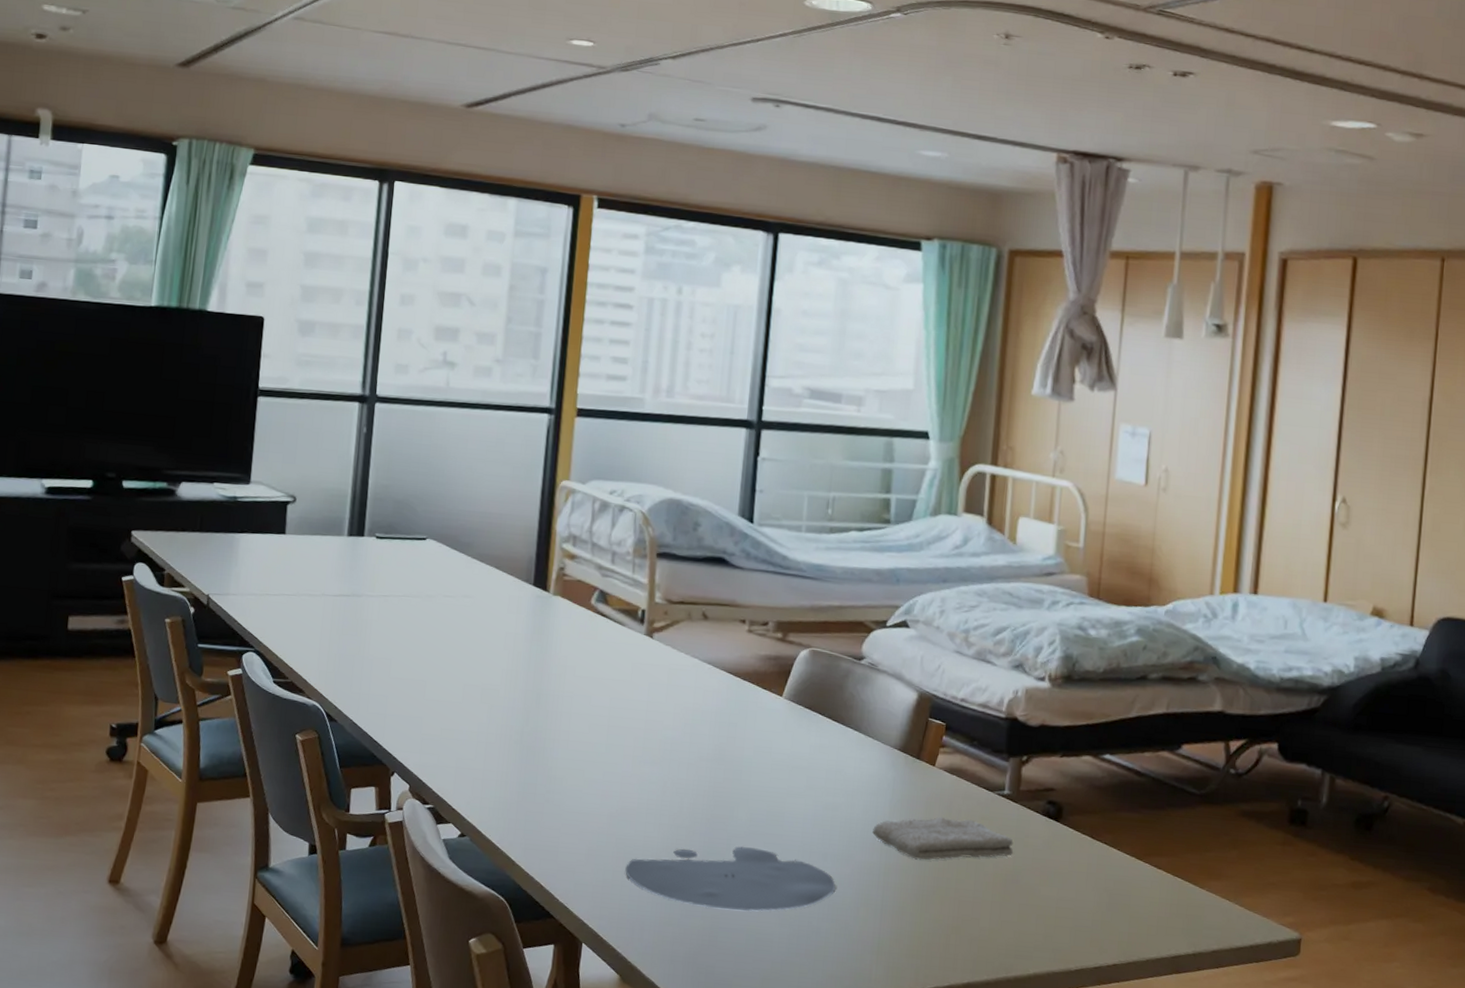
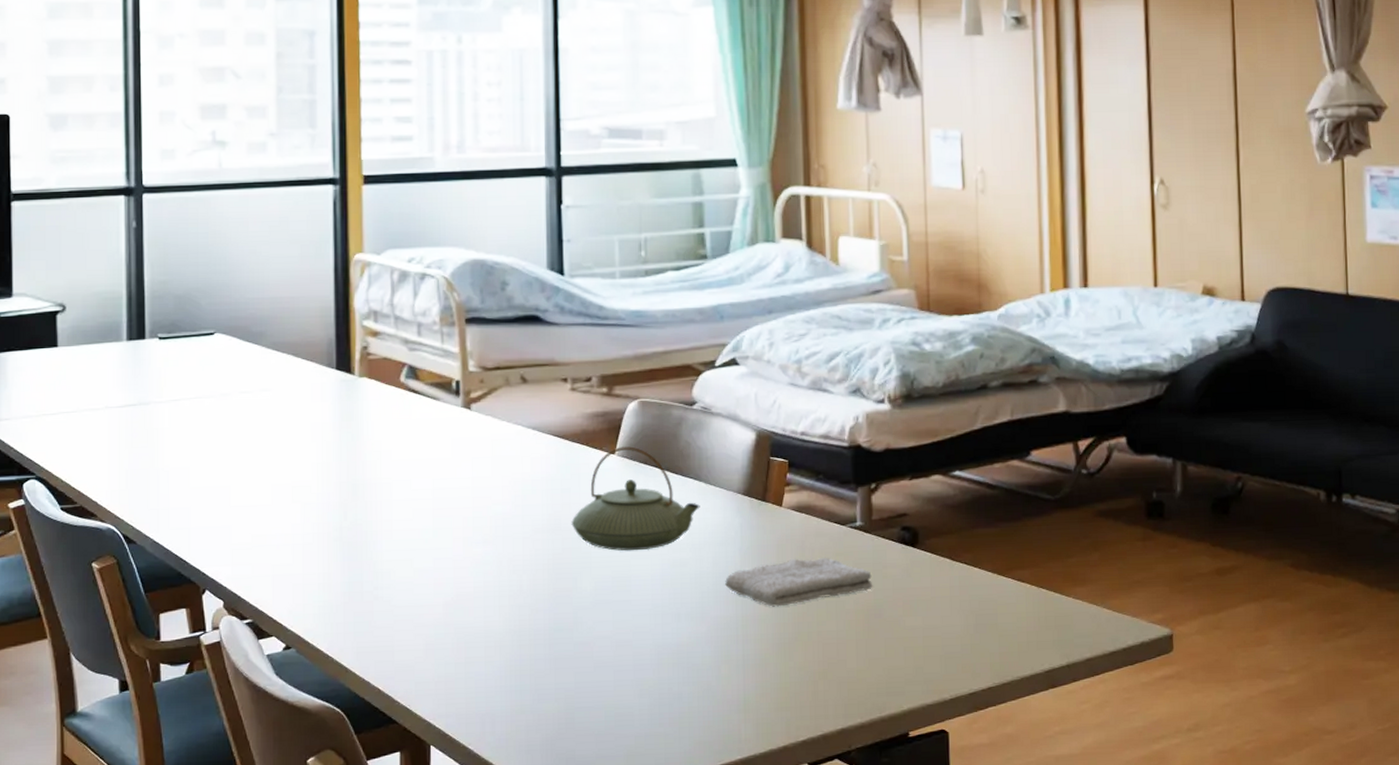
plate: present [625,847,835,911] -> none [468,618,693,689]
teapot: none [734,690,857,790] -> present [571,445,700,551]

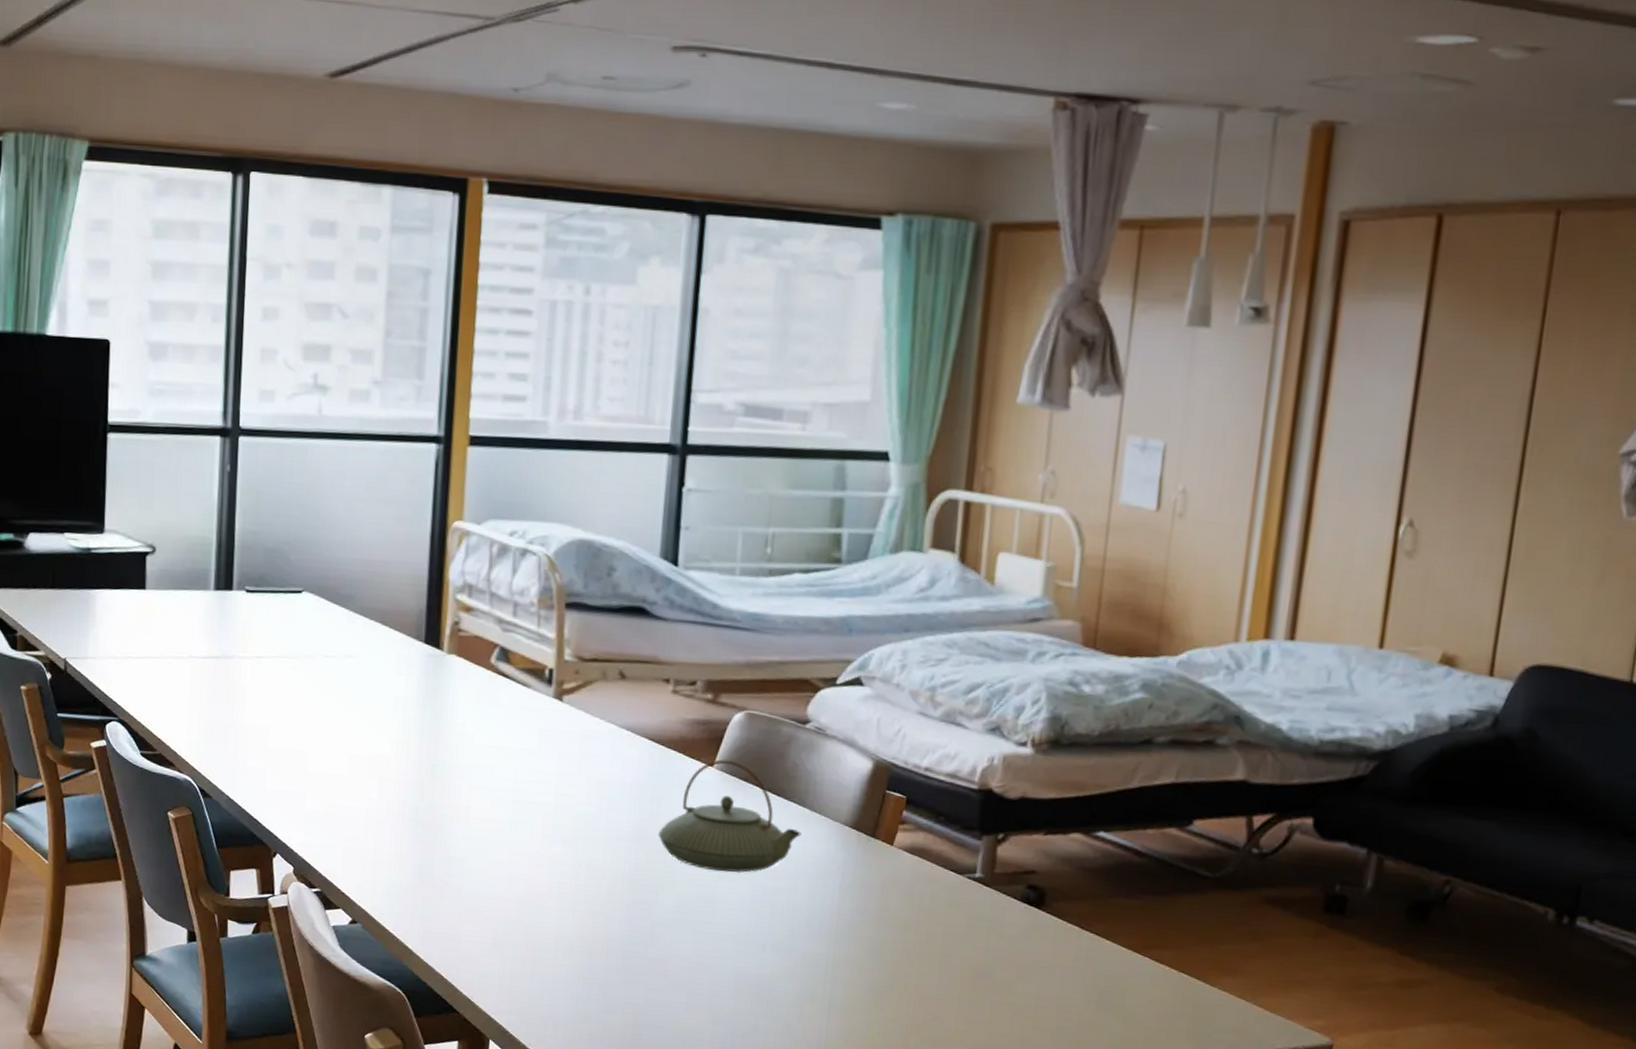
washcloth: present [725,558,872,607] -> none [819,903,986,952]

